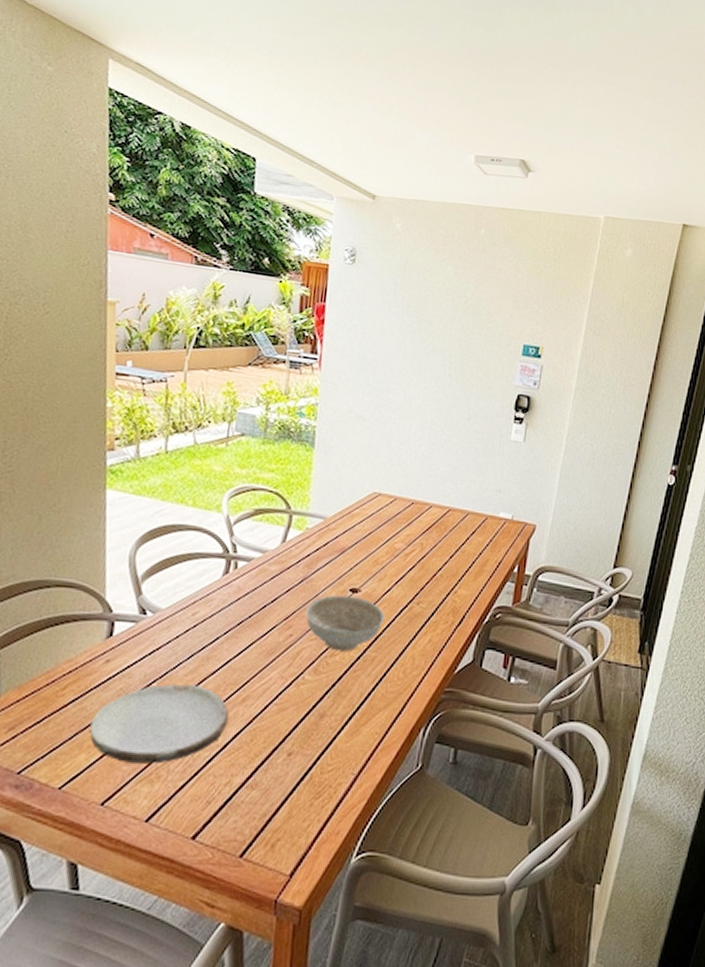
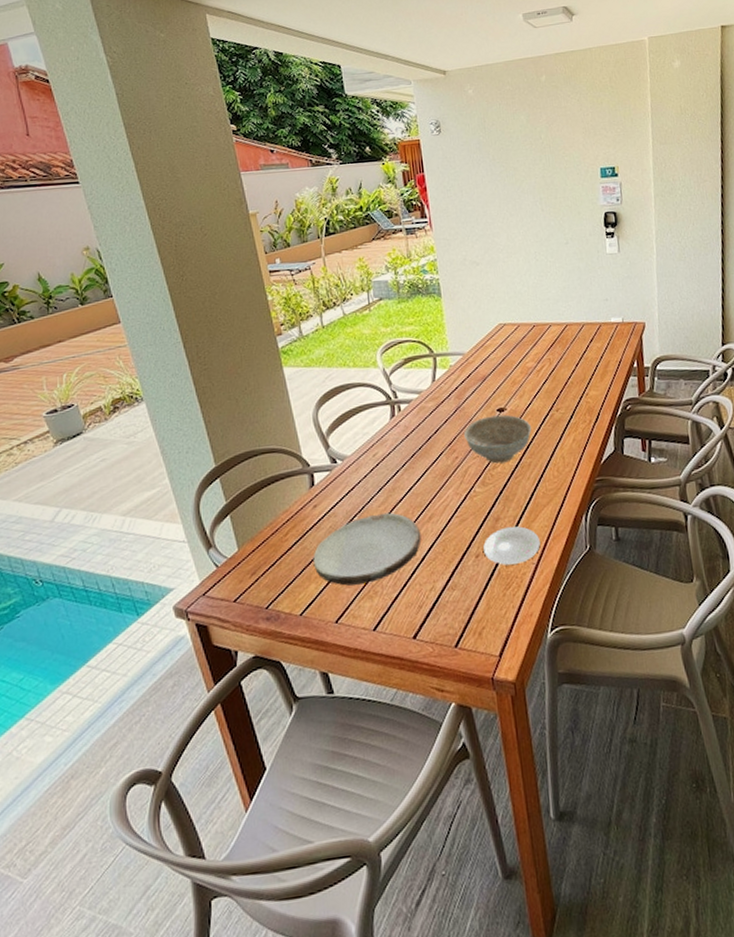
plate: none [298,726,367,773] -> present [483,526,540,565]

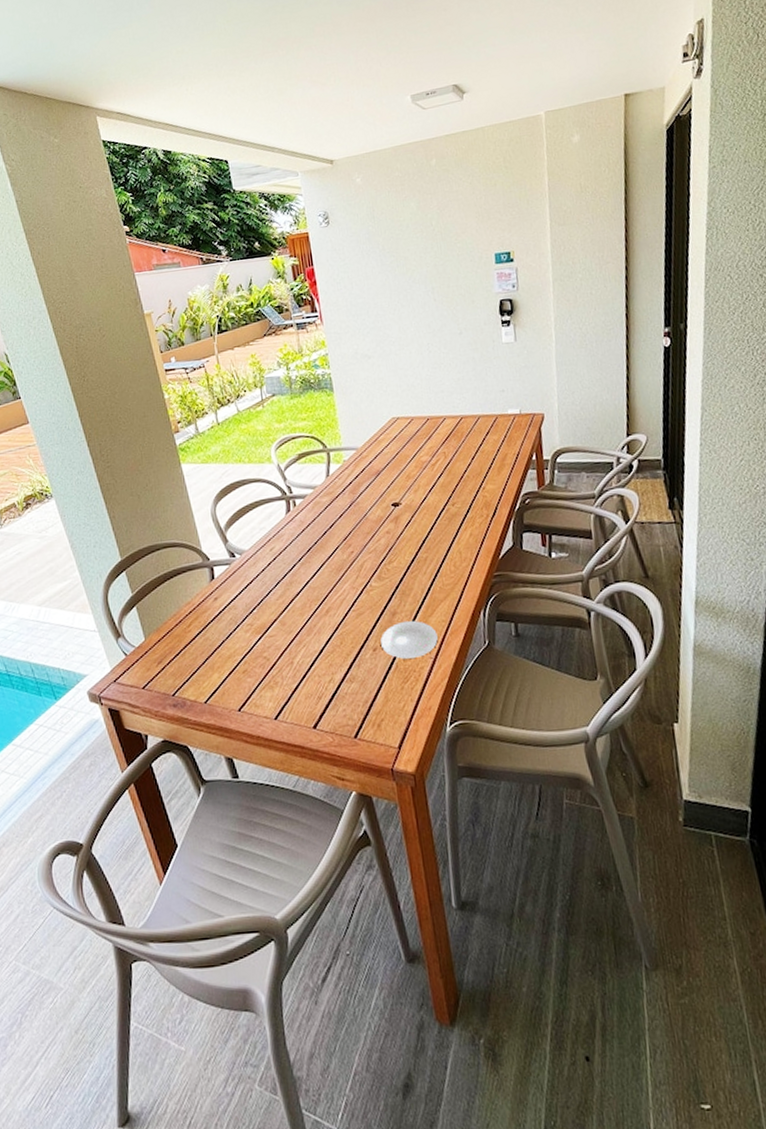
plate: present [313,512,422,586] -> none [215,605,319,676]
decorative bowl: present [464,414,532,464] -> none [359,509,428,559]

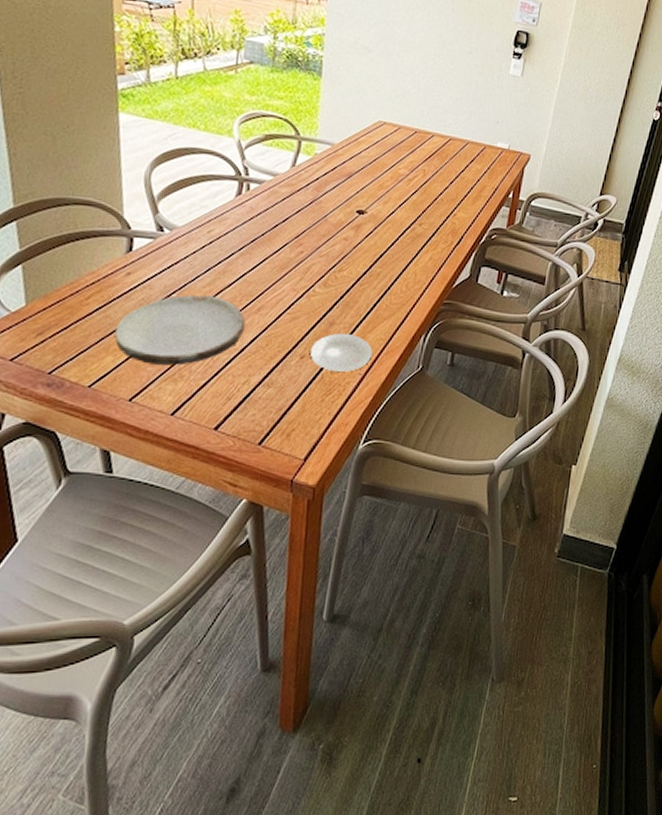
plate: none [215,605,319,676] -> present [114,294,246,366]

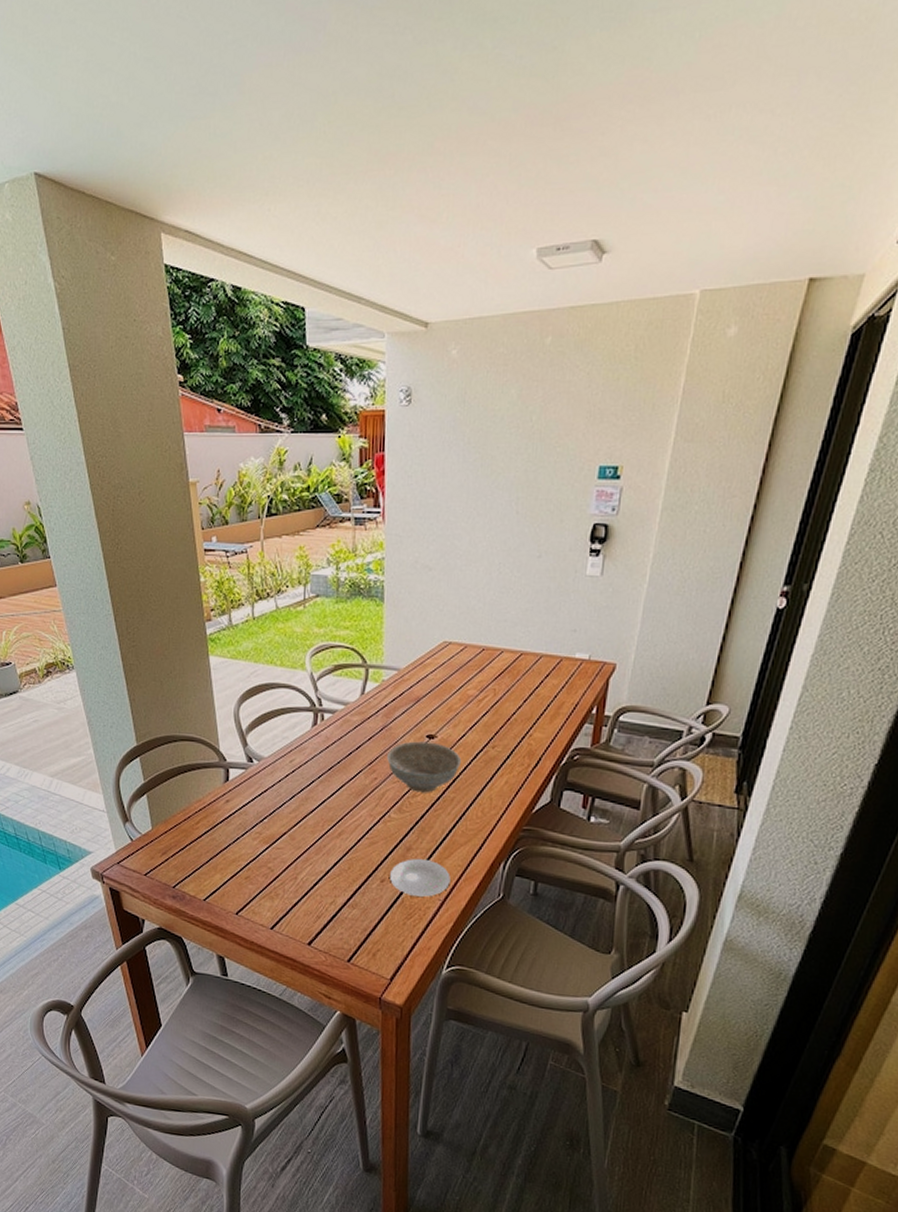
plate: present [114,294,246,366] -> none [220,819,328,885]
decorative bowl: none [315,216,390,268] -> present [387,741,462,793]

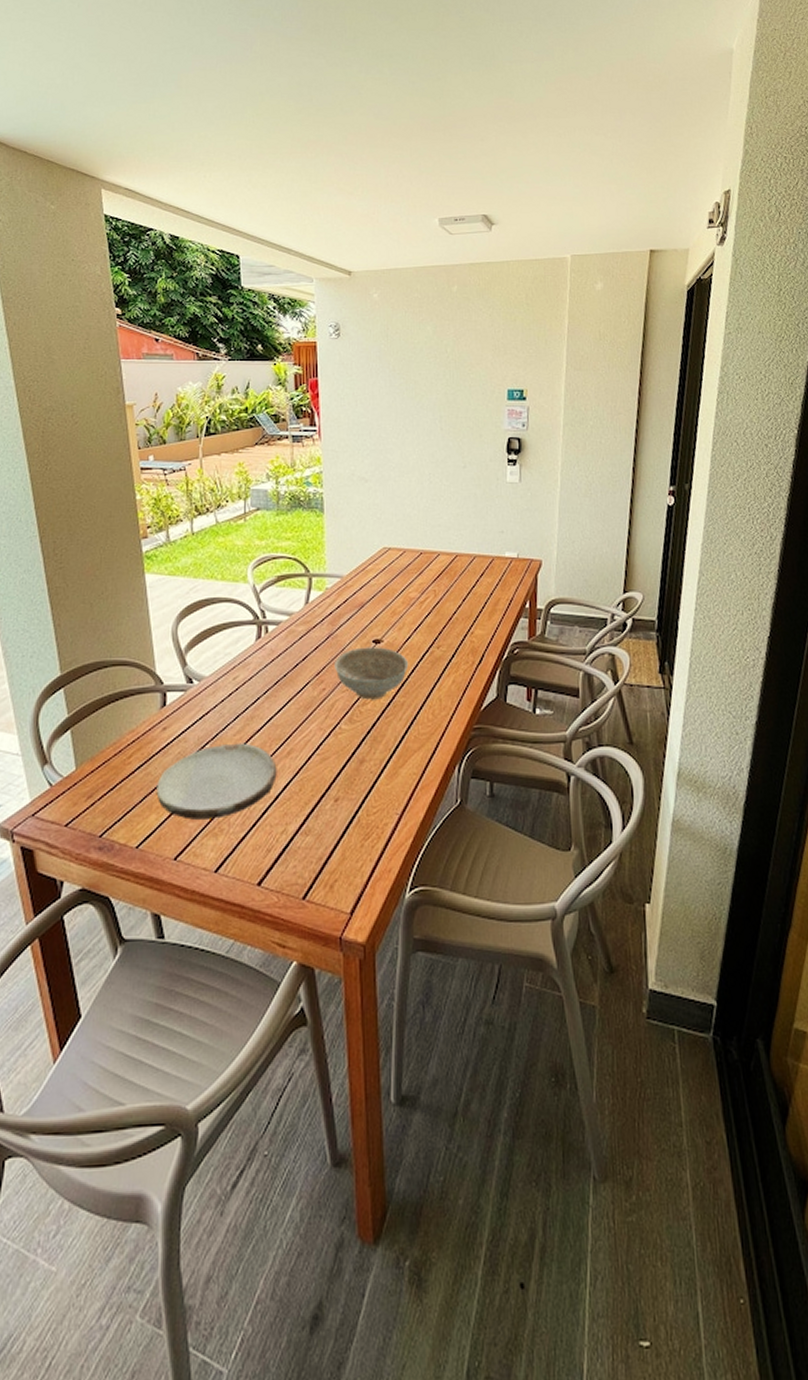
plate: none [220,819,328,885] -> present [156,743,277,820]
plate: present [390,858,451,898] -> none [344,770,407,814]

